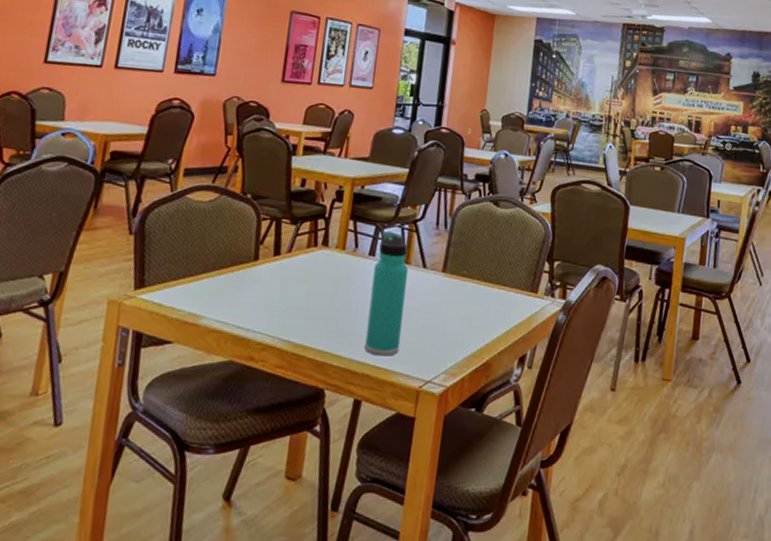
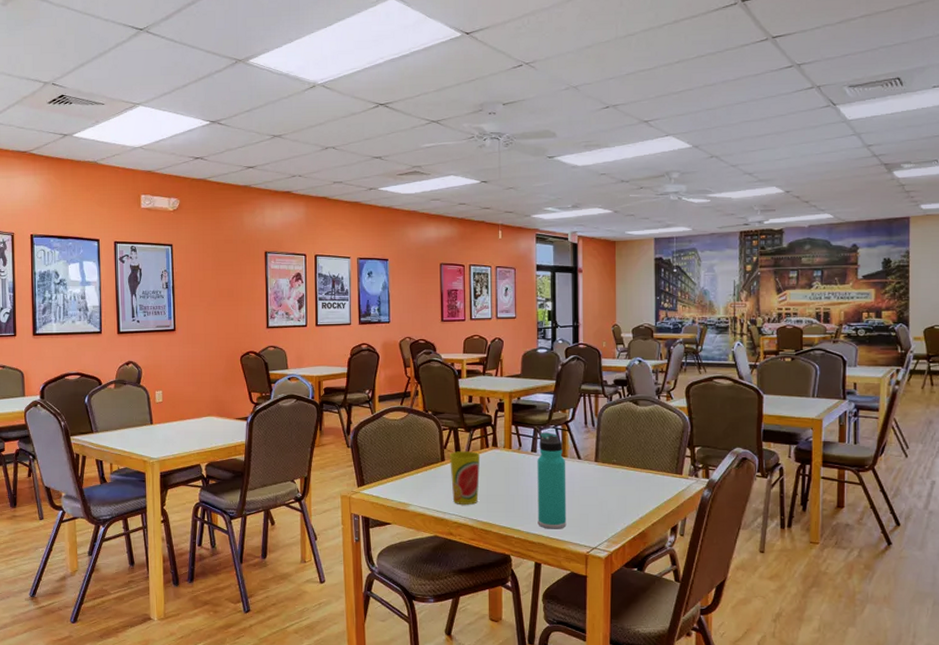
cup: none [261,248,306,320] -> present [450,451,481,504]

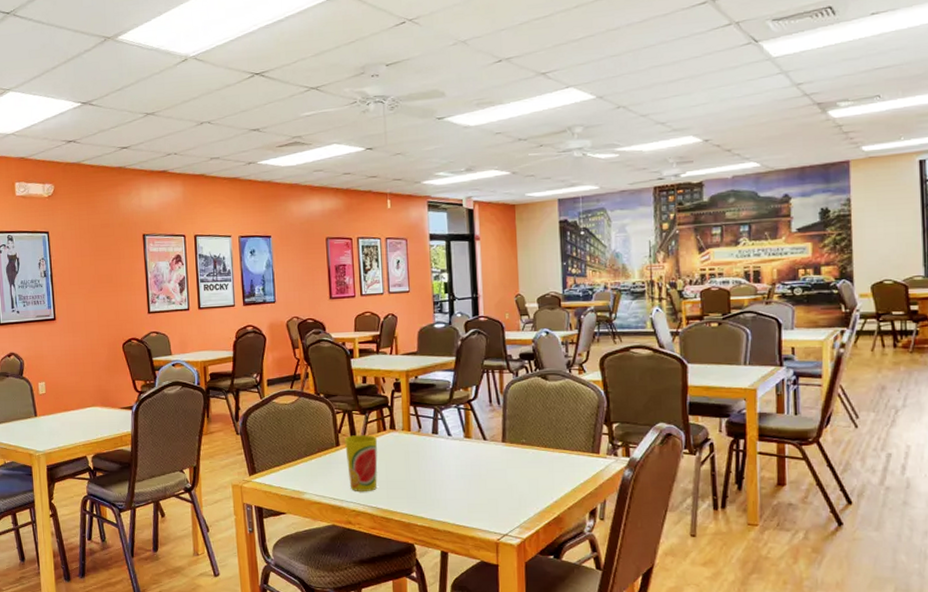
thermos bottle: present [537,432,567,529] -> none [439,412,474,516]

